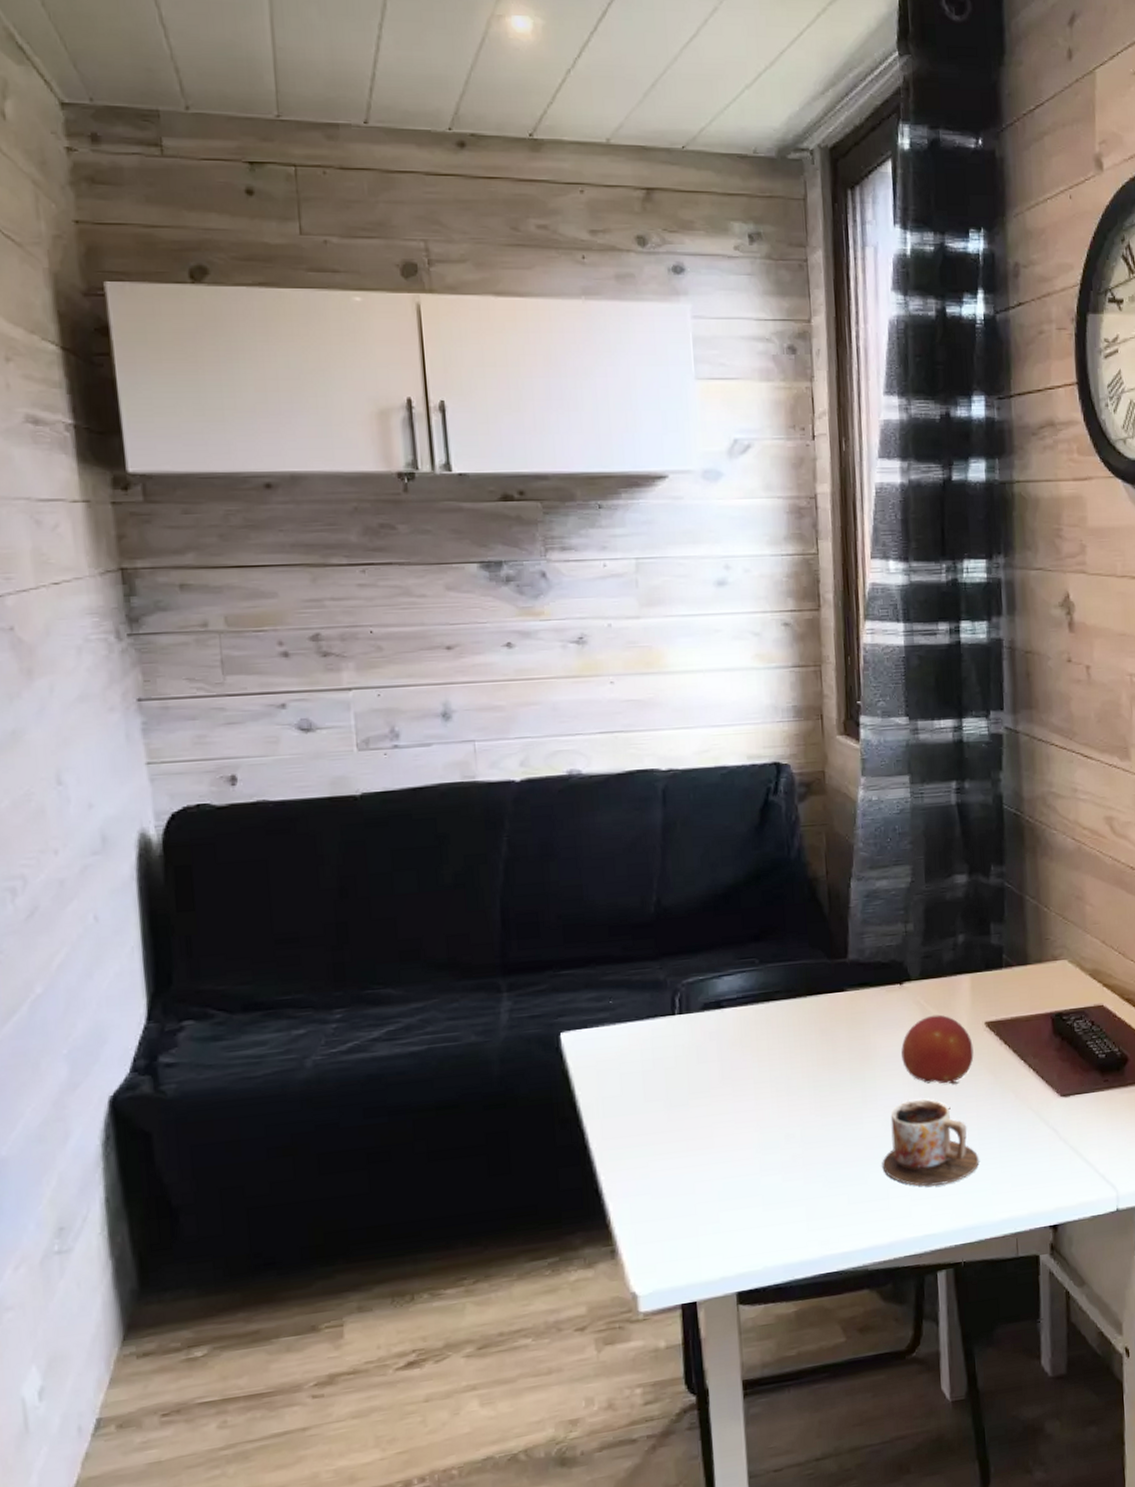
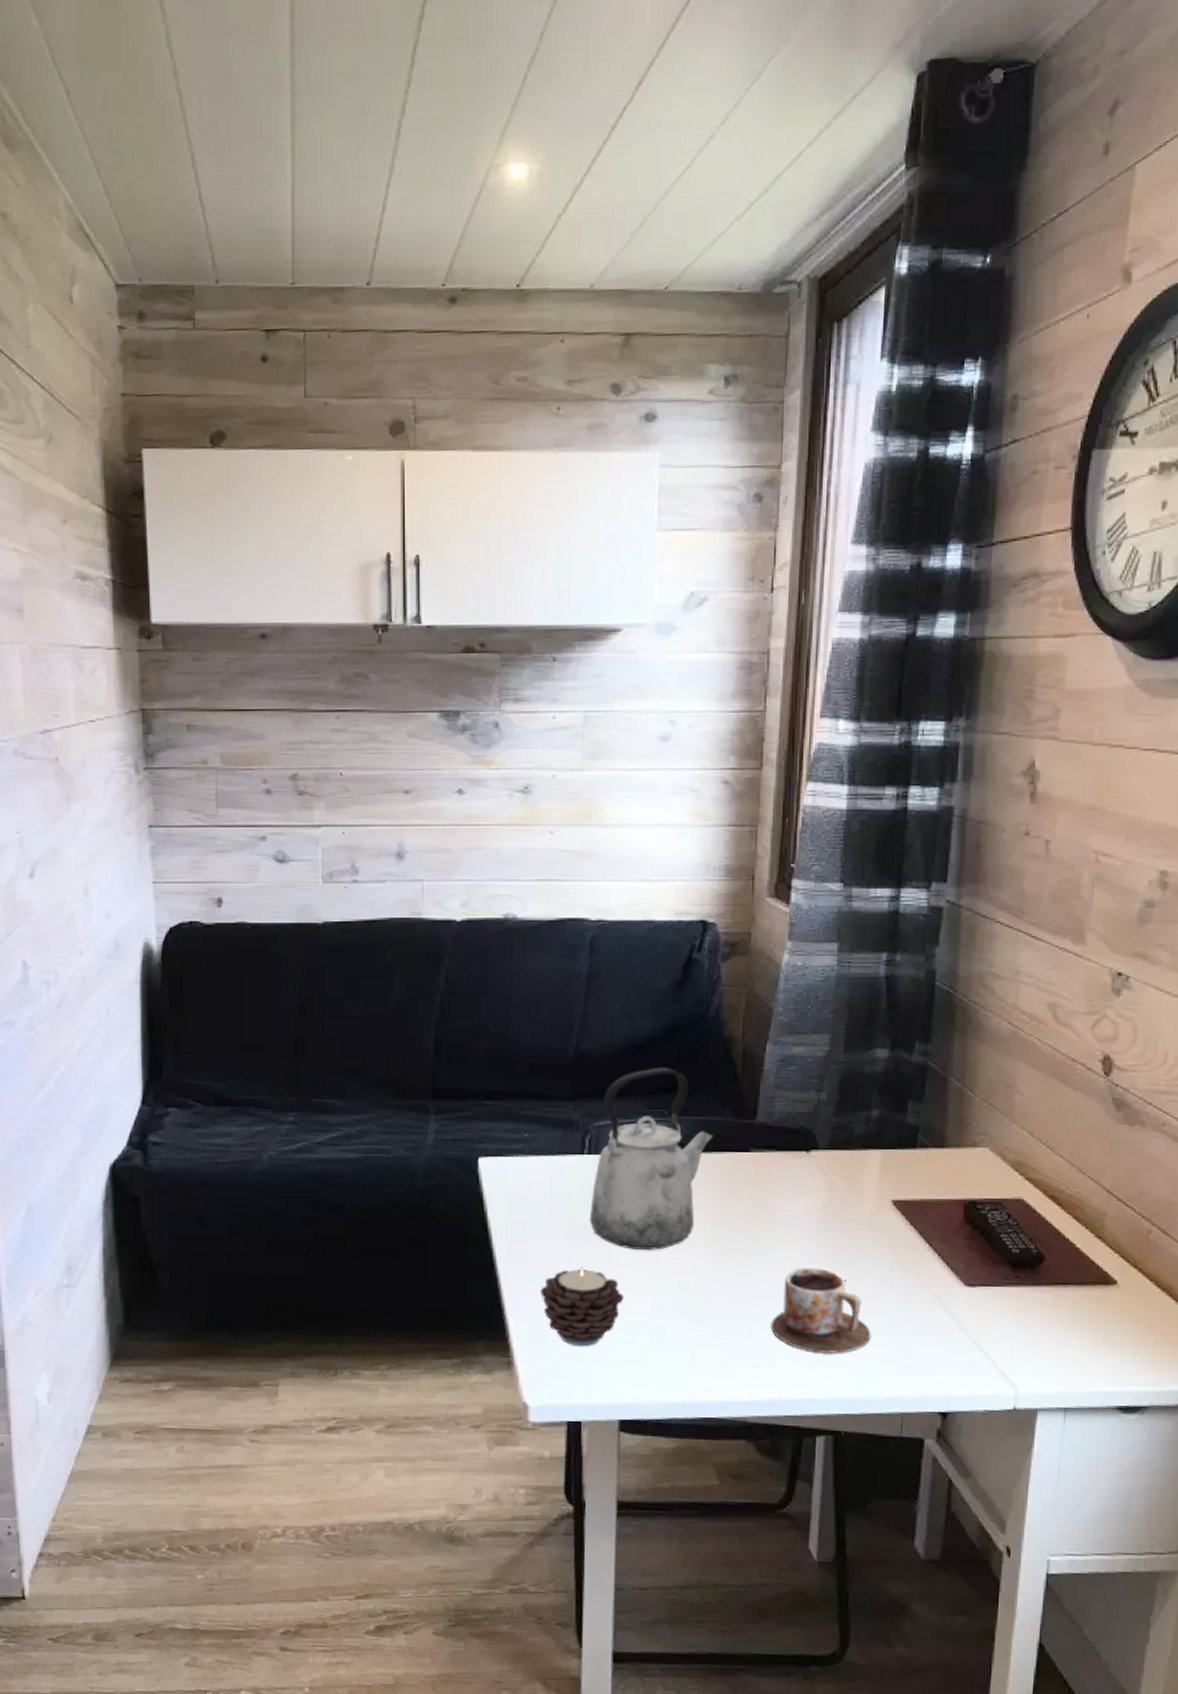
candle: none [640,1135,731,1221] -> present [541,1267,624,1347]
kettle: none [686,914,807,1109] -> present [589,1067,714,1250]
fruit: present [901,1014,974,1085] -> none [801,1186,877,1257]

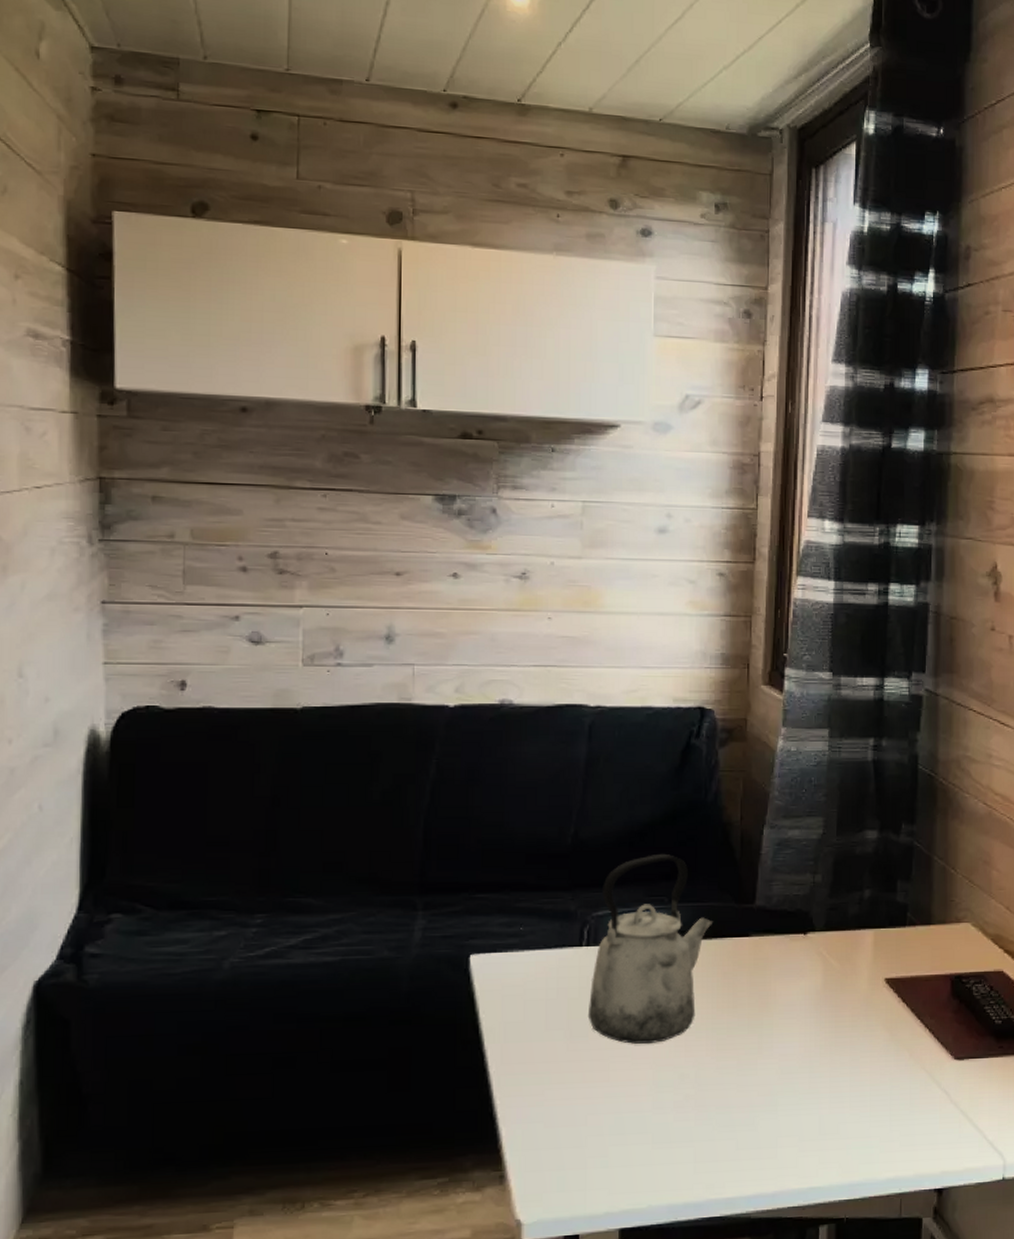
candle: present [541,1267,624,1347] -> none [536,1066,624,1153]
mug: present [771,1267,871,1353] -> none [773,1051,869,1138]

